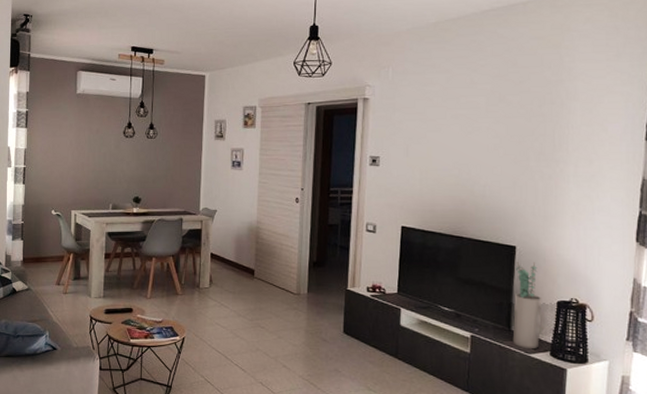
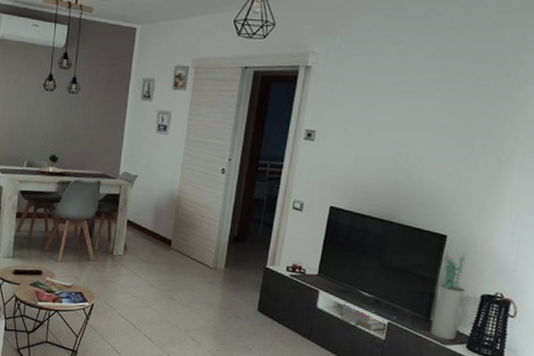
books: none [424,318,469,345] -> present [340,302,385,331]

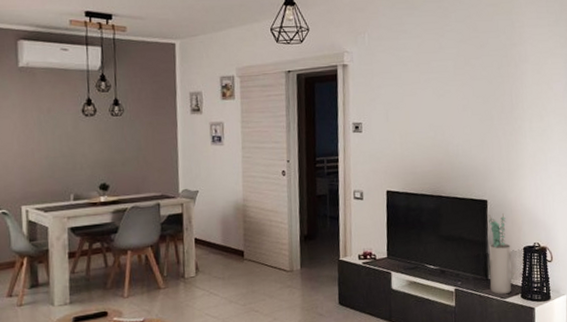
books: present [340,302,385,331] -> none [413,278,453,301]

